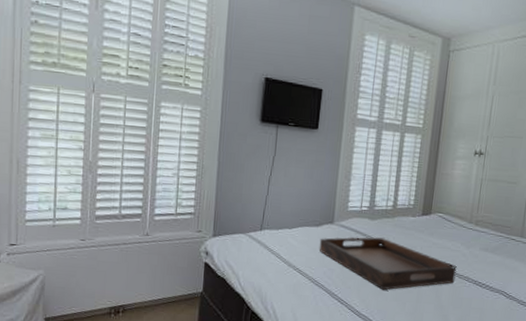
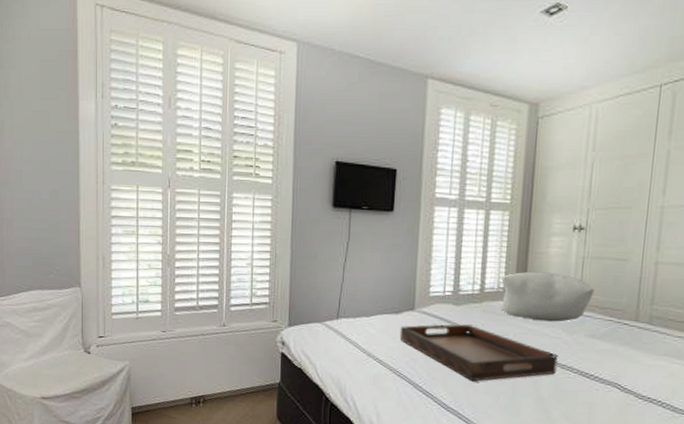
pillow: none [411,190,489,237] -> present [501,271,594,322]

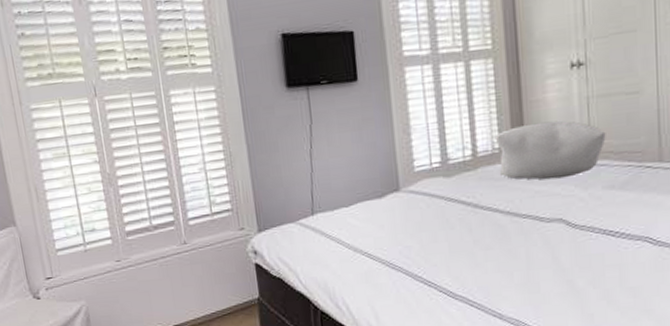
serving tray: present [399,324,558,382] -> none [386,197,575,262]

